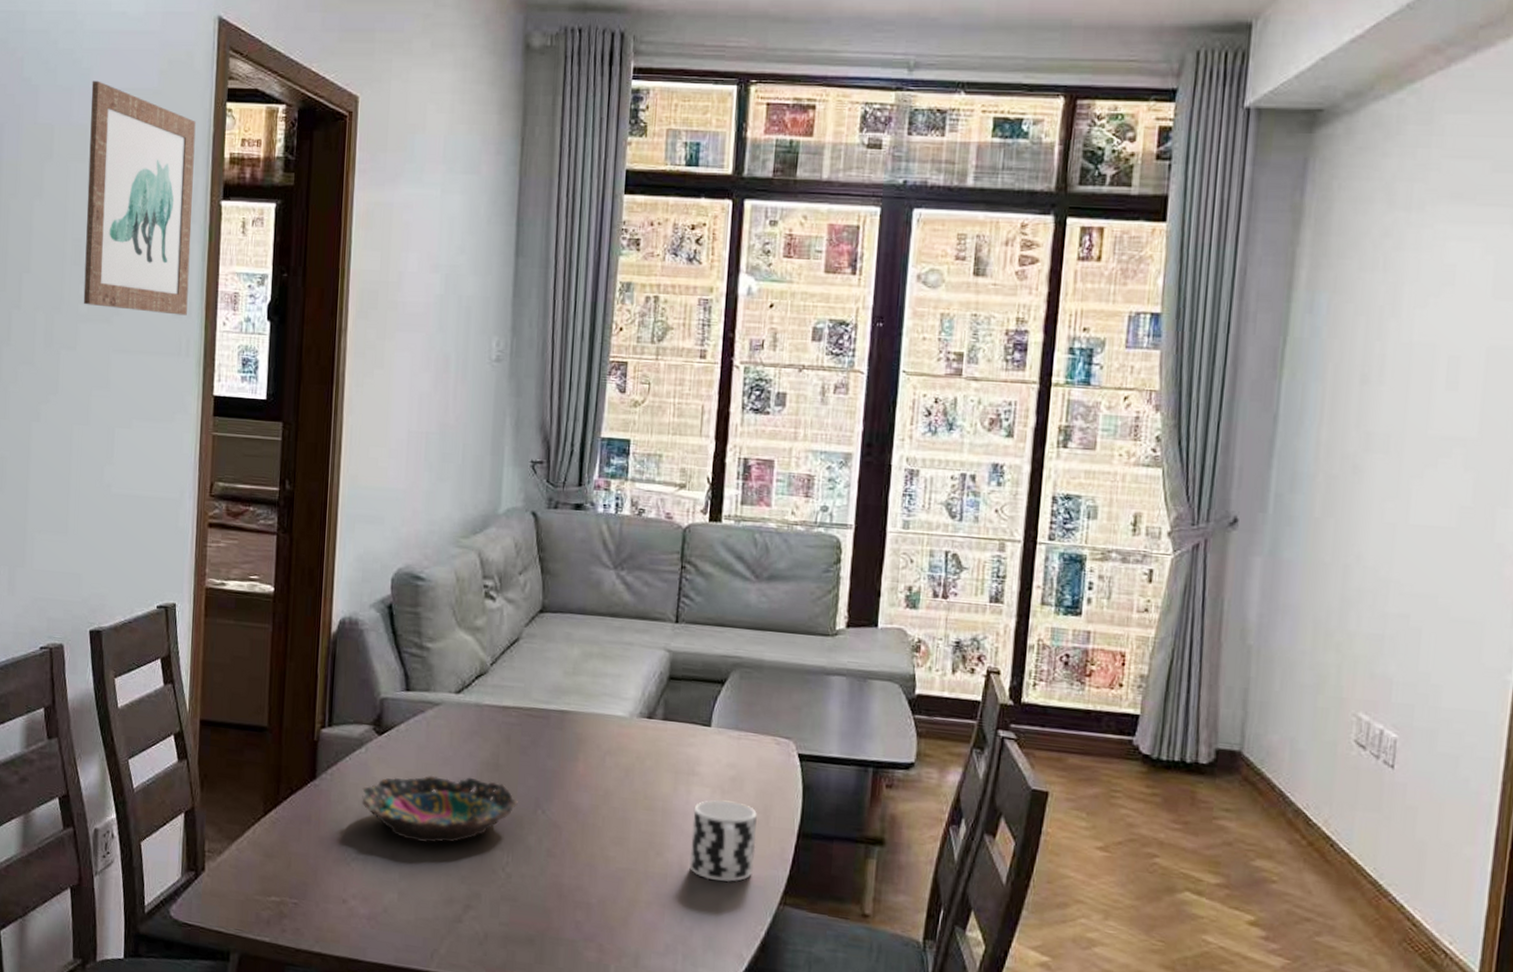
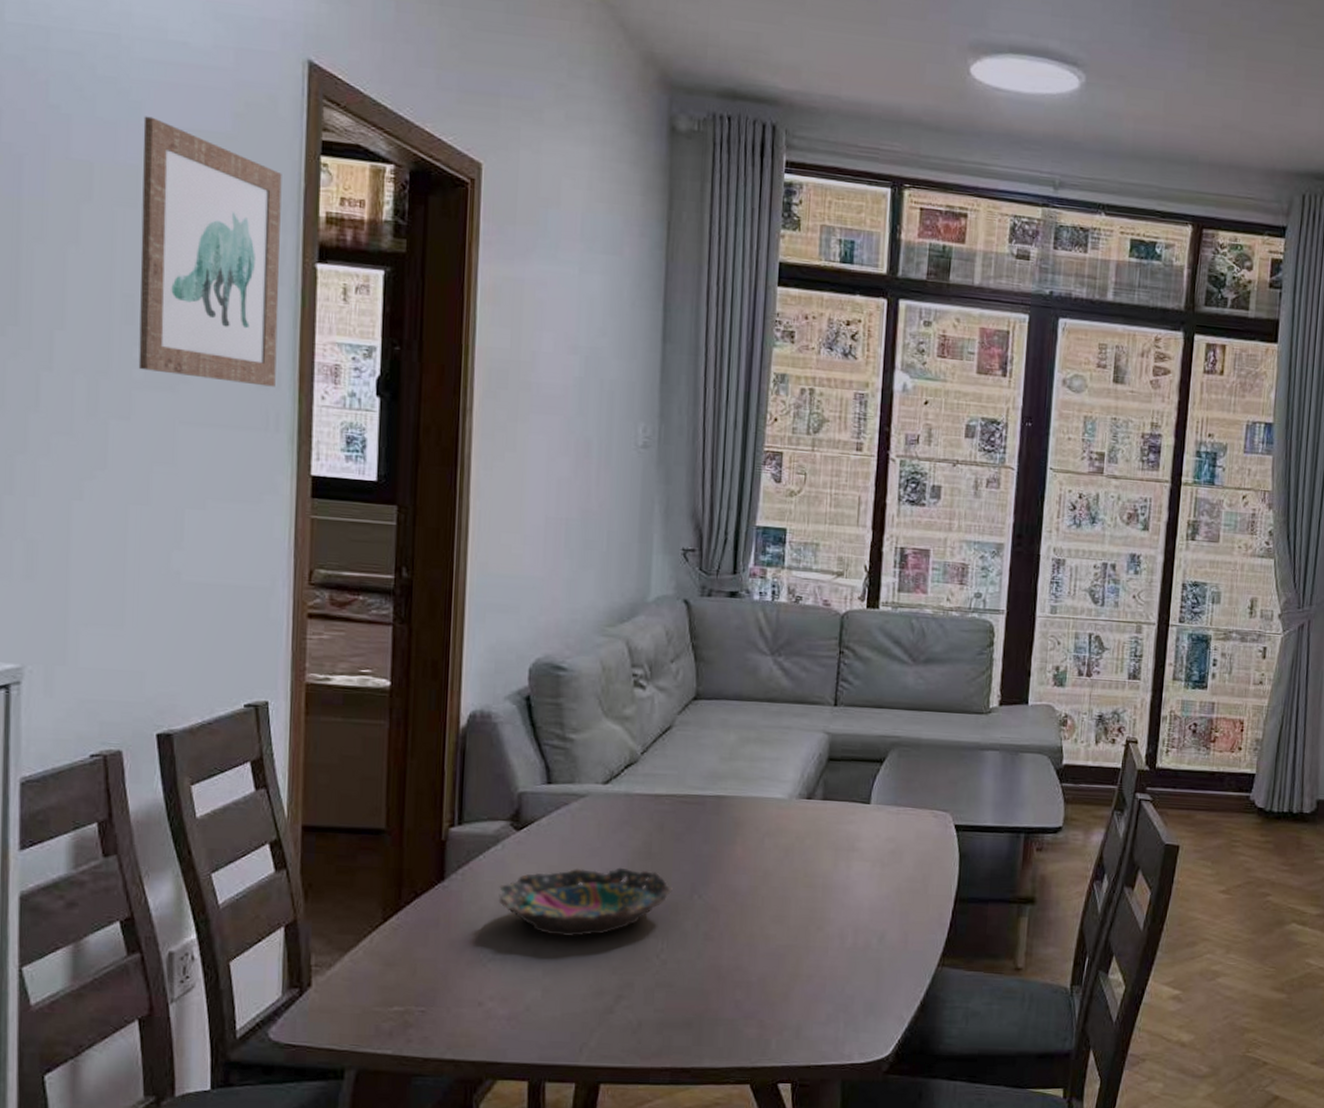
cup: present [689,800,757,882] -> none [850,873,916,950]

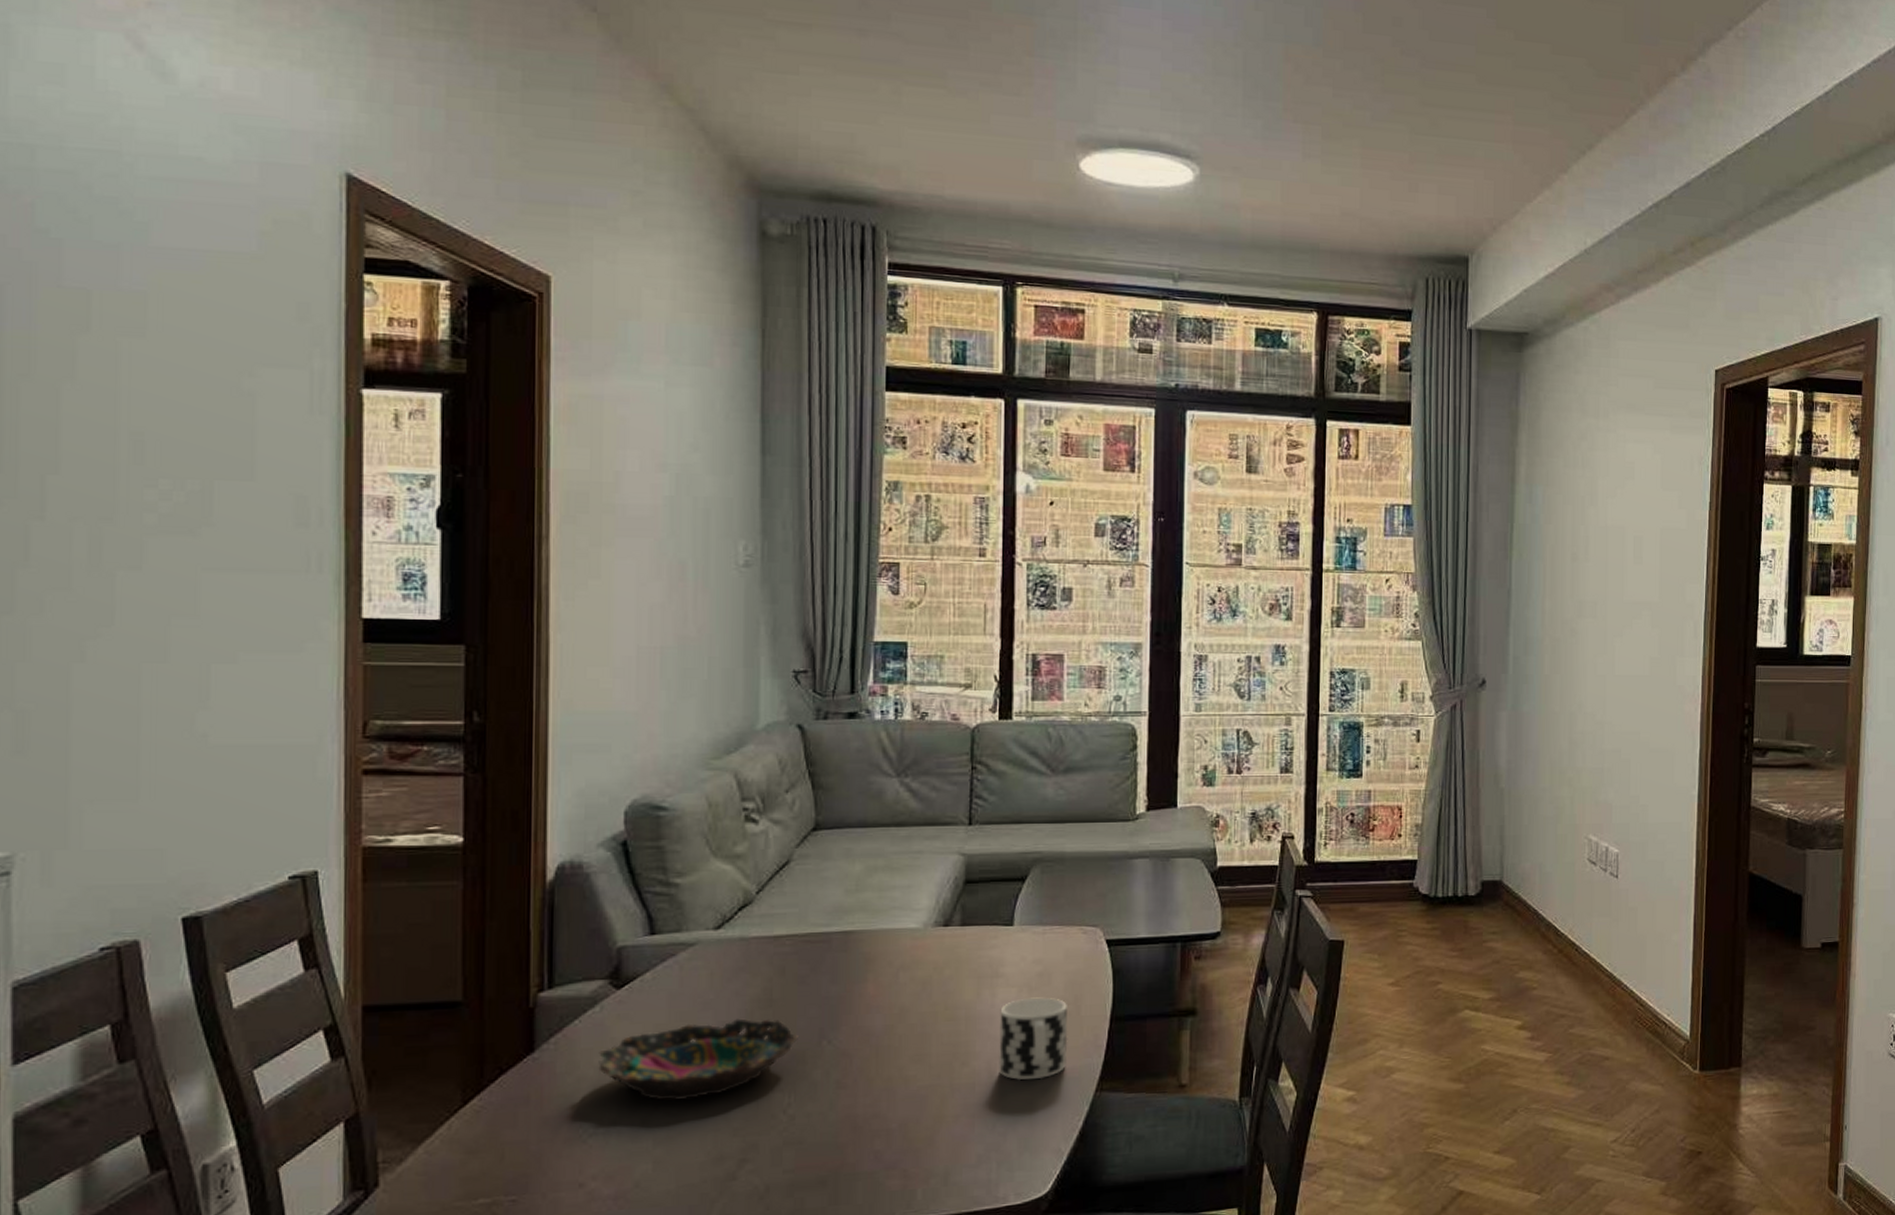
wall art: present [138,116,282,387] -> none [151,238,319,525]
cup: none [850,873,916,950] -> present [999,997,1068,1081]

